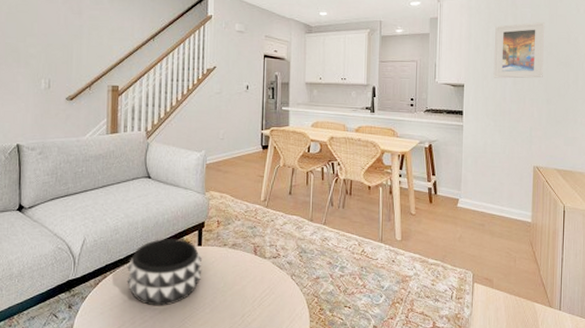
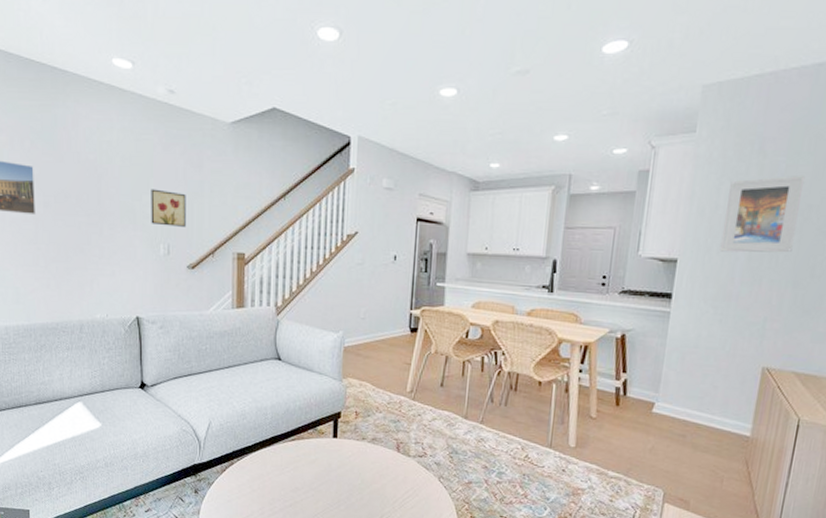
wall art: none [33,32,67,64] -> present [151,189,186,227]
decorative bowl: present [127,239,201,306] -> none [255,427,337,499]

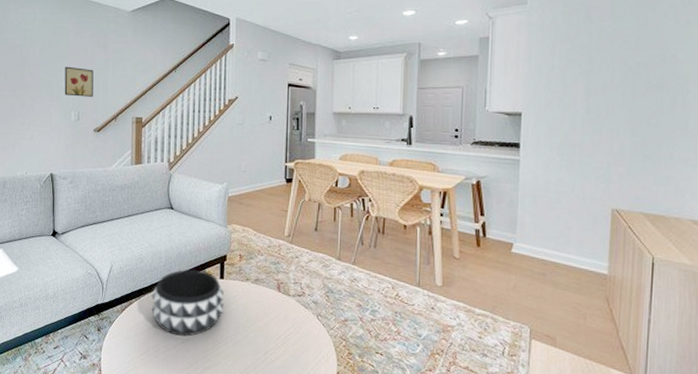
decorative bowl: none [255,427,337,499] -> present [151,270,224,336]
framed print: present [719,176,806,253] -> none [559,38,631,106]

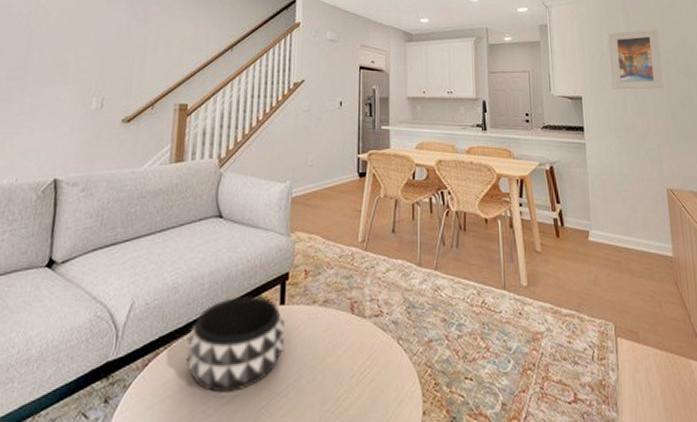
wall art: present [64,66,94,97] -> none [85,41,128,79]
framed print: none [559,38,631,106] -> present [608,29,664,90]

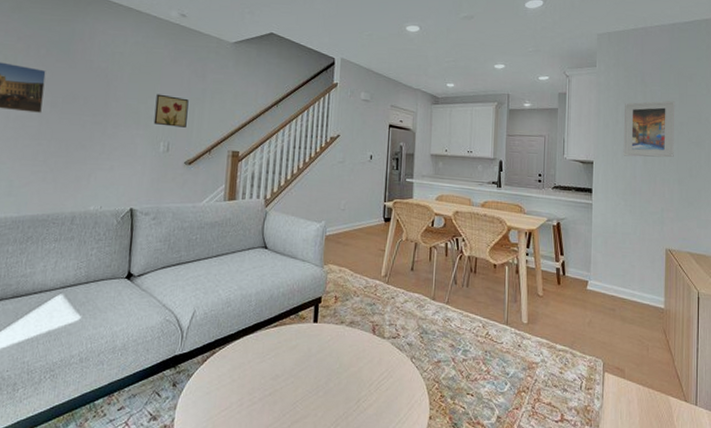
wall art: none [85,41,128,79] -> present [153,94,189,128]
decorative bowl: present [186,296,284,393] -> none [236,314,317,387]

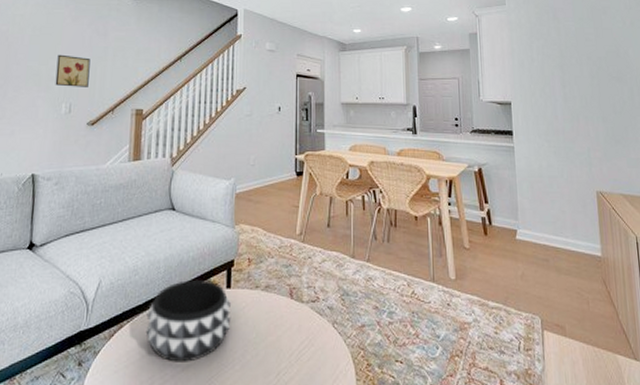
decorative bowl: none [236,314,317,387] -> present [145,280,231,362]
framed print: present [623,100,675,158] -> none [539,36,595,95]

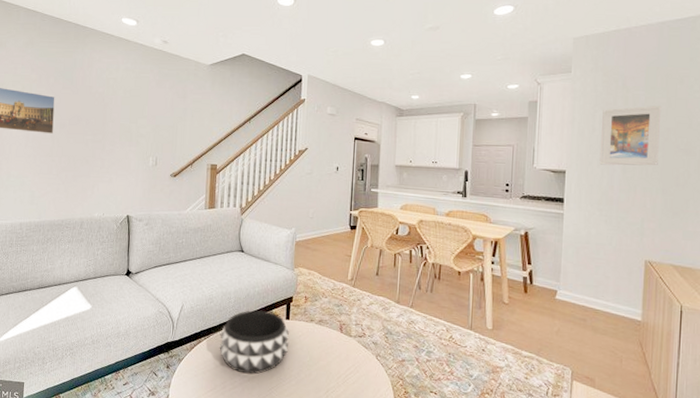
wall art: present [55,54,91,87] -> none [143,114,172,144]
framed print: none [539,36,595,95] -> present [599,105,662,166]

